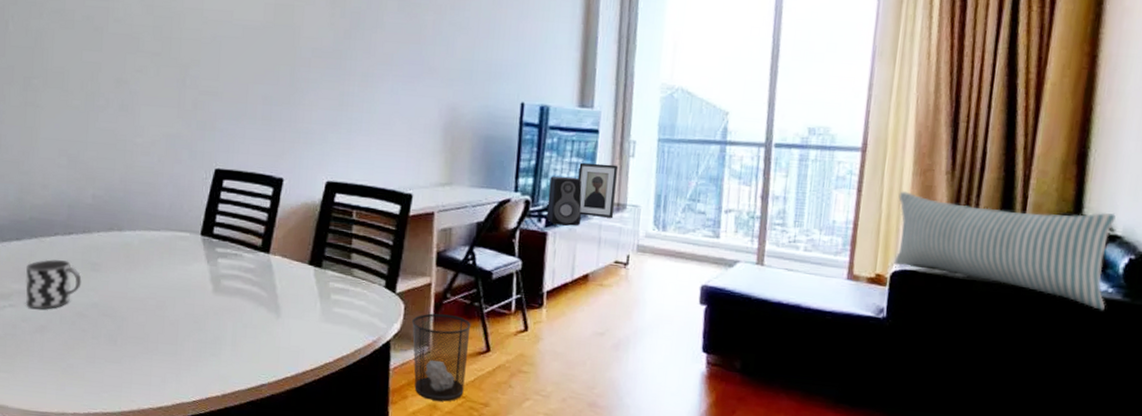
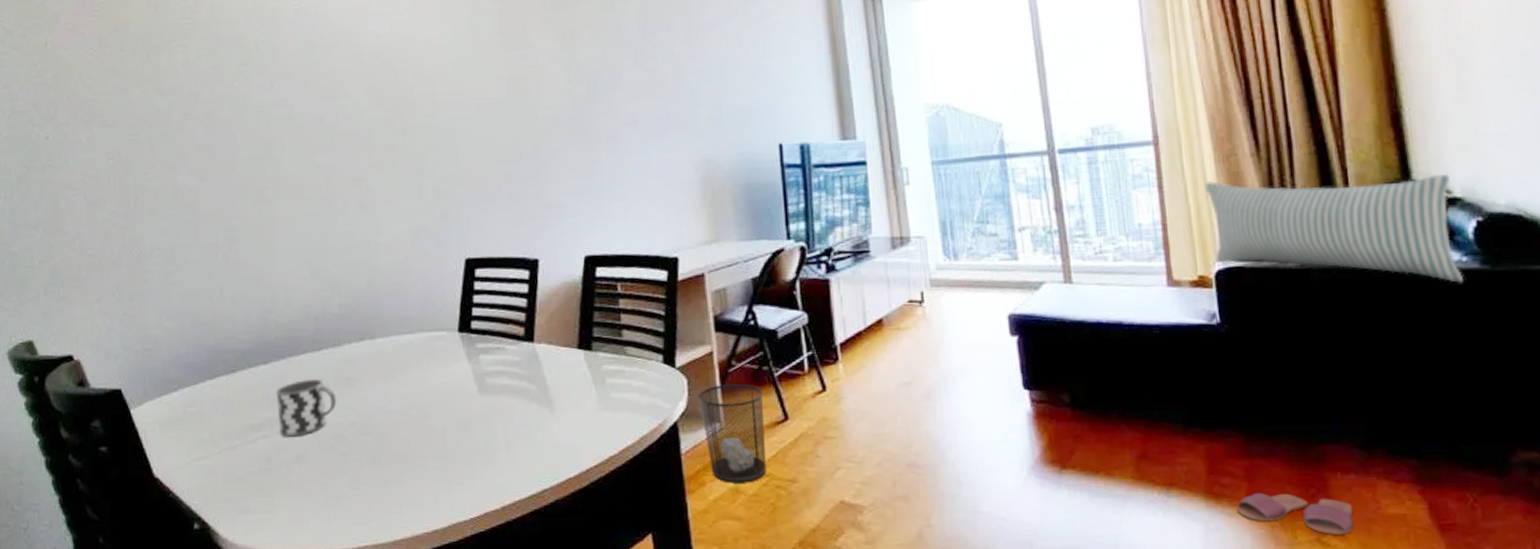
speaker: present [546,176,582,226] -> none [823,215,865,269]
picture frame: present [578,162,619,219] -> none [852,196,899,255]

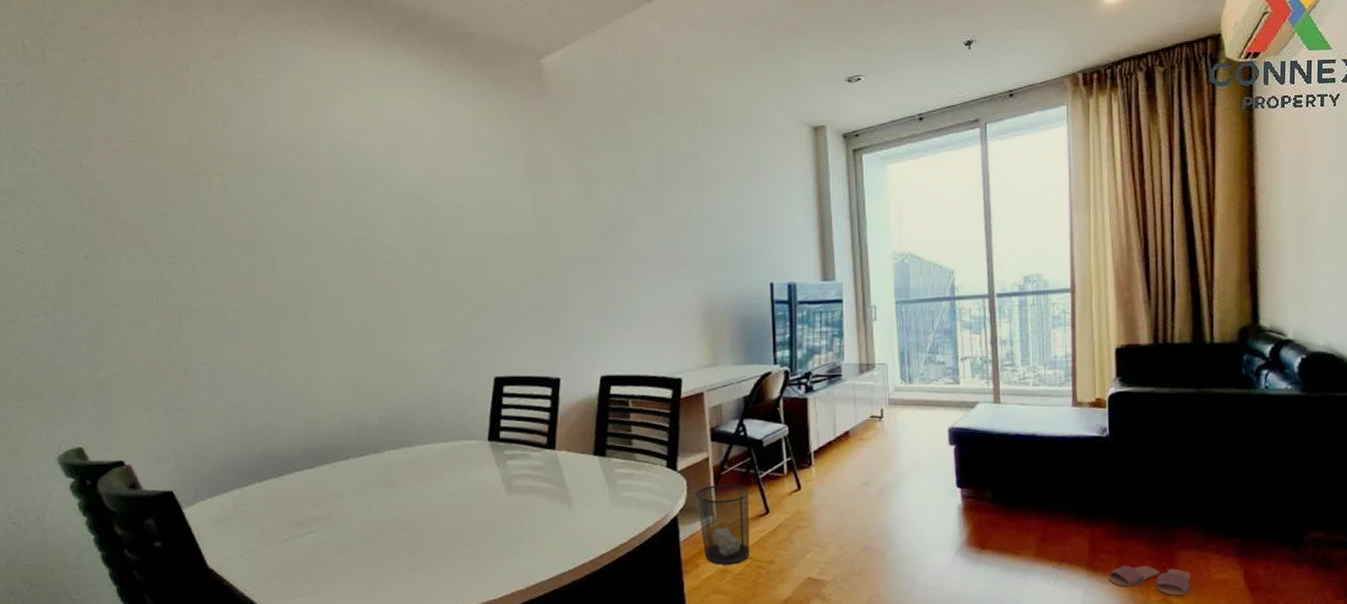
cup: present [275,379,337,437] -> none [321,482,378,532]
pillow: present [1204,173,1463,283] -> none [1107,320,1287,406]

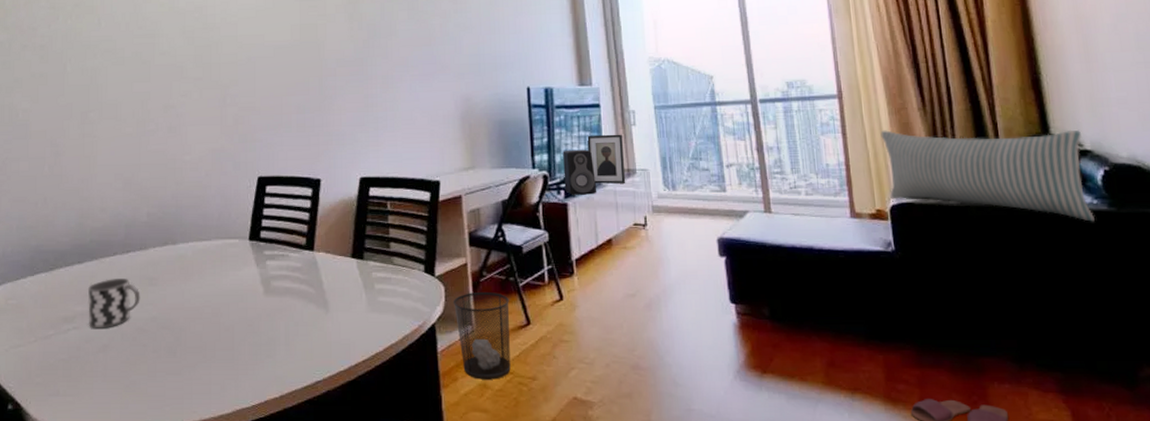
cup: none [321,482,378,532] -> present [87,279,140,328]
speaker: none [804,345,837,390] -> present [563,149,597,195]
picture frame: none [829,329,865,379] -> present [587,134,626,185]
pillow: none [1107,320,1287,406] -> present [880,129,1095,222]

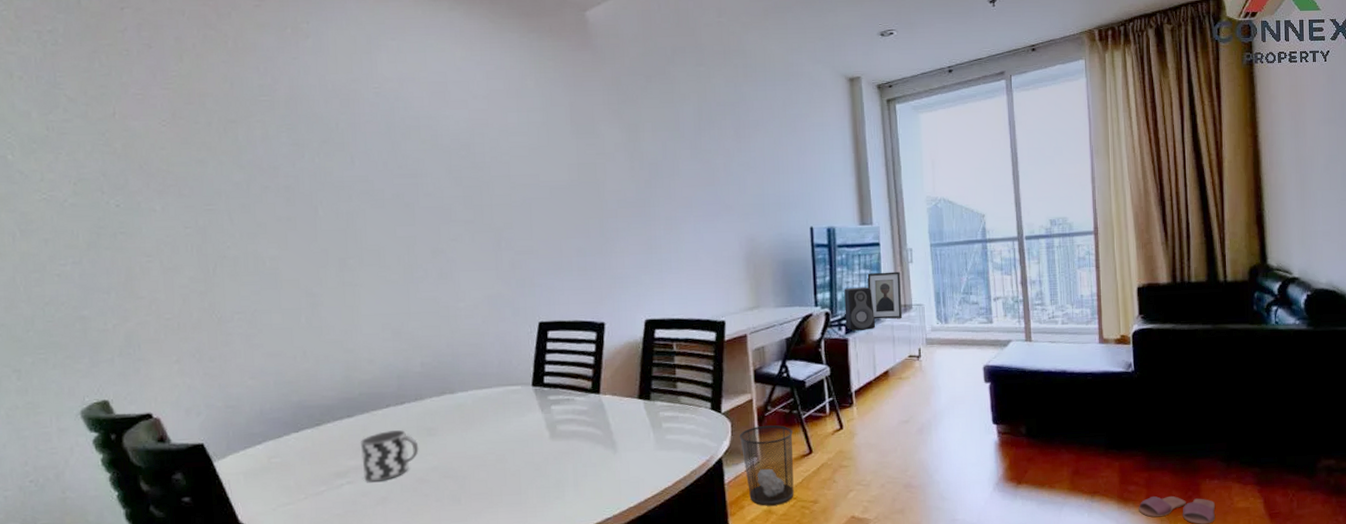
pillow: present [880,129,1095,222] -> none [1128,259,1296,340]

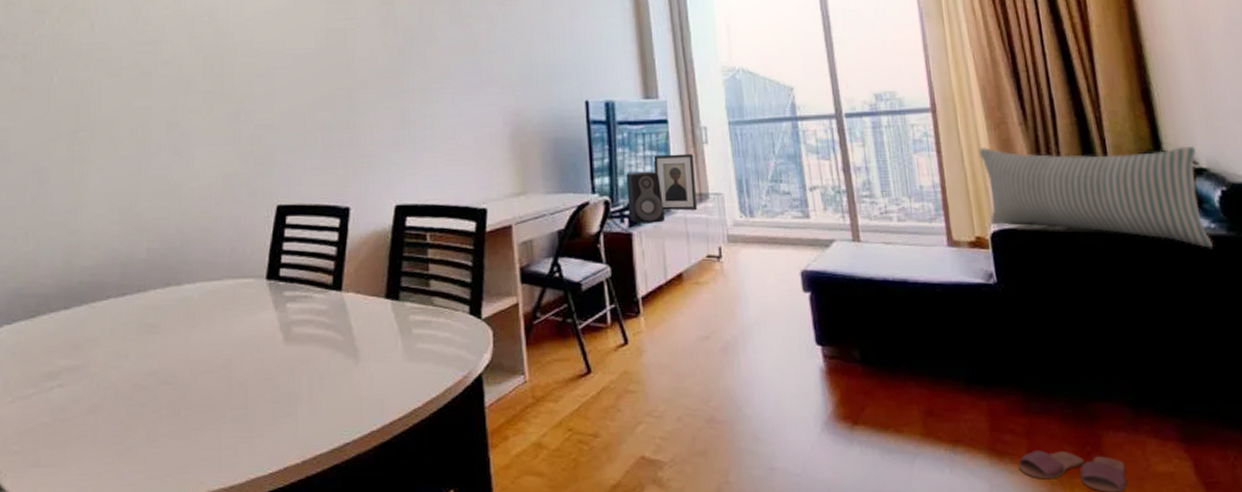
cup: present [360,430,419,482] -> none [75,326,138,386]
waste bin: present [739,425,794,506] -> none [502,335,569,438]
pillow: none [1128,259,1296,340] -> present [978,145,1213,248]

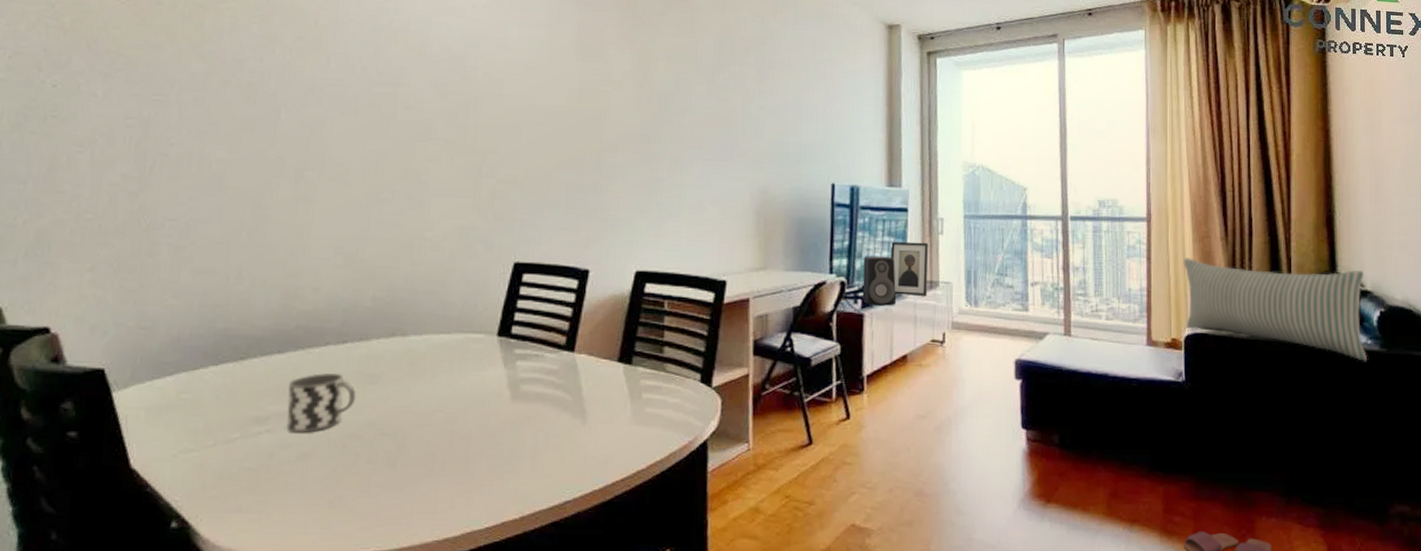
cup: none [75,326,138,386] -> present [286,373,356,433]

